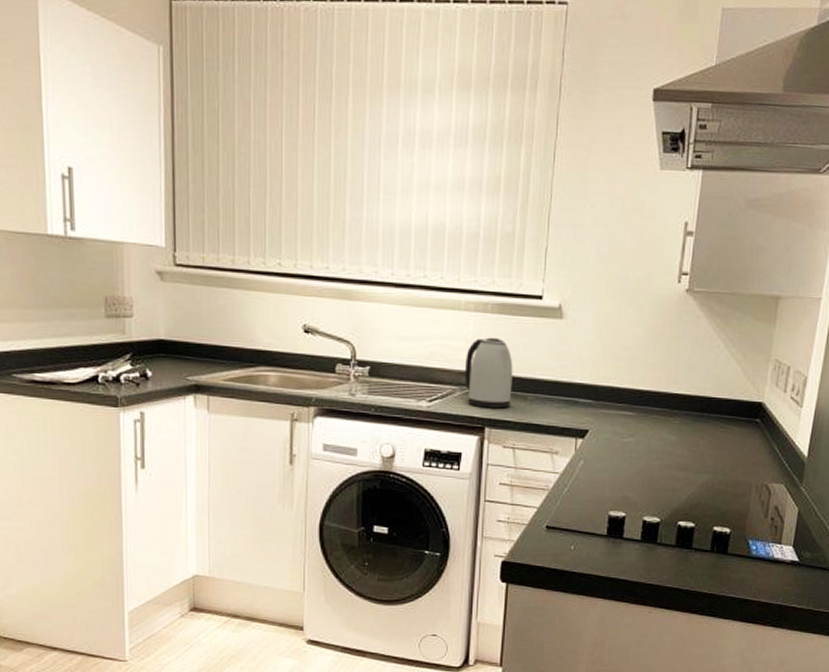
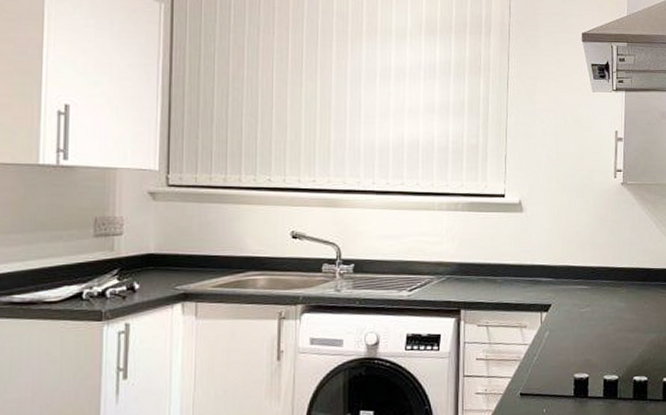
kettle: present [465,337,513,409] -> none [441,231,483,293]

